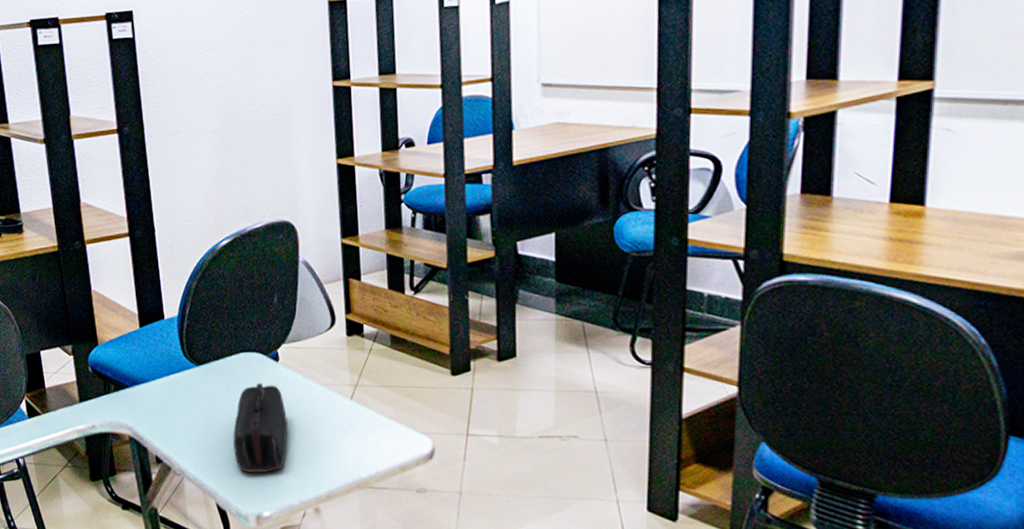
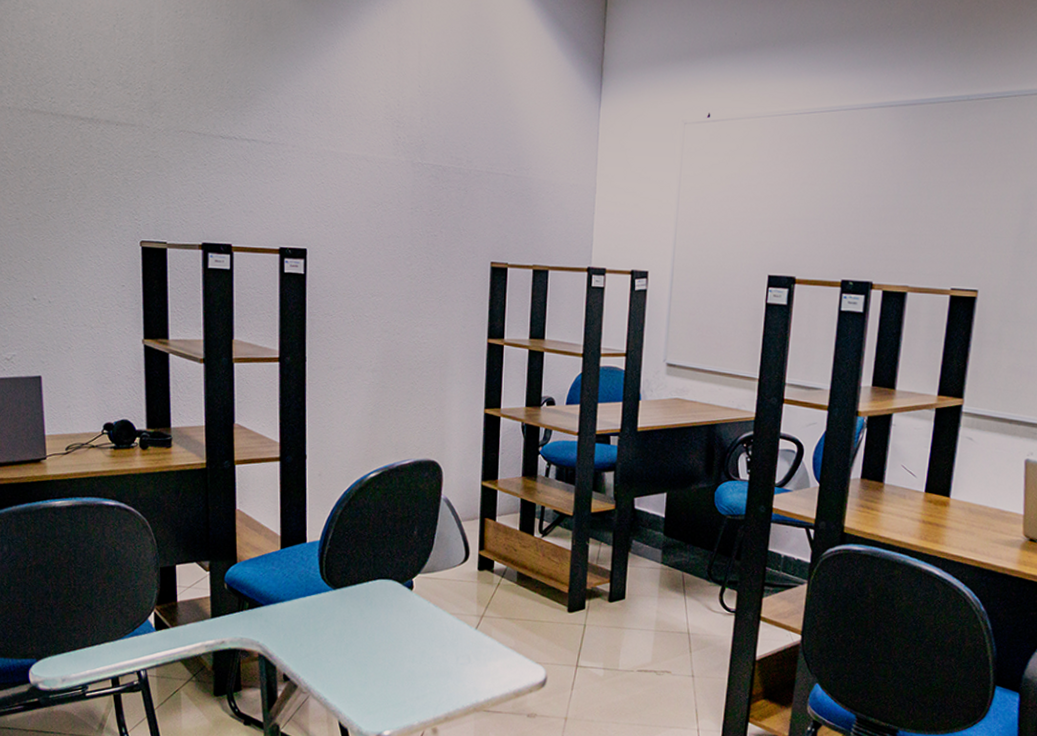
pencil case: present [233,383,288,472] -> none [361,608,415,694]

